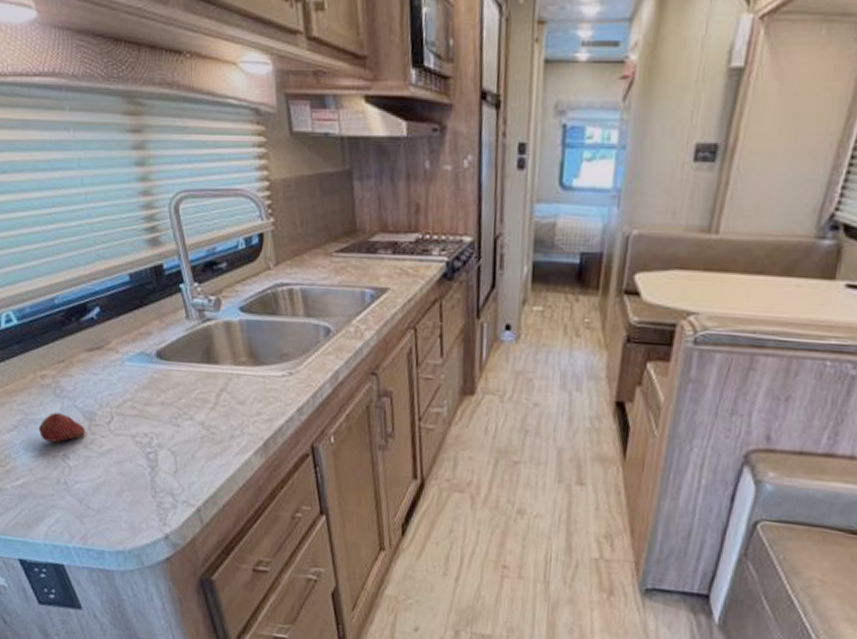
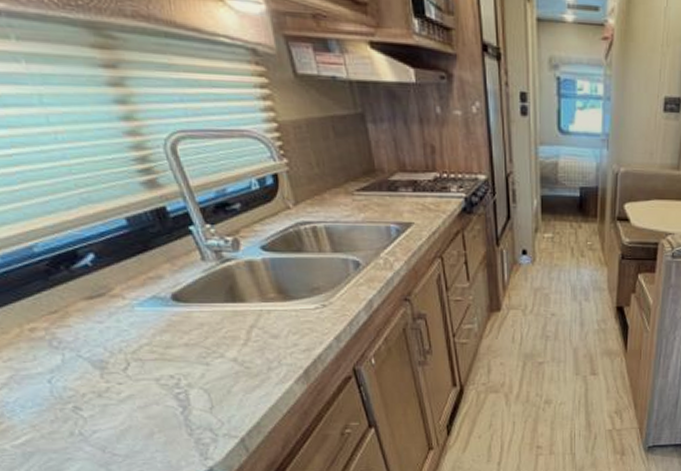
fruit: present [38,413,86,443] -> none [35,365,98,396]

